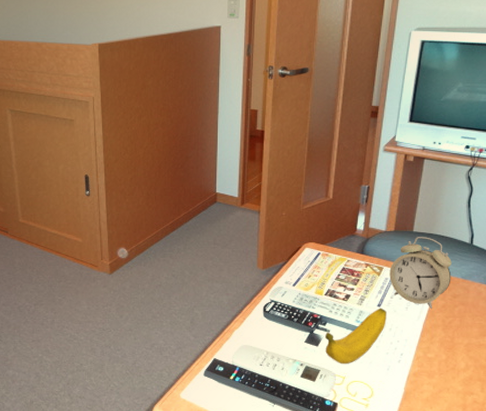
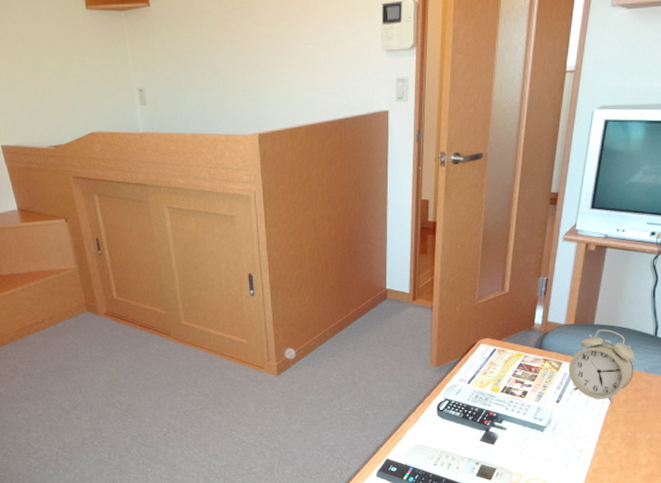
banana: present [325,307,387,364] -> none [501,404,566,462]

